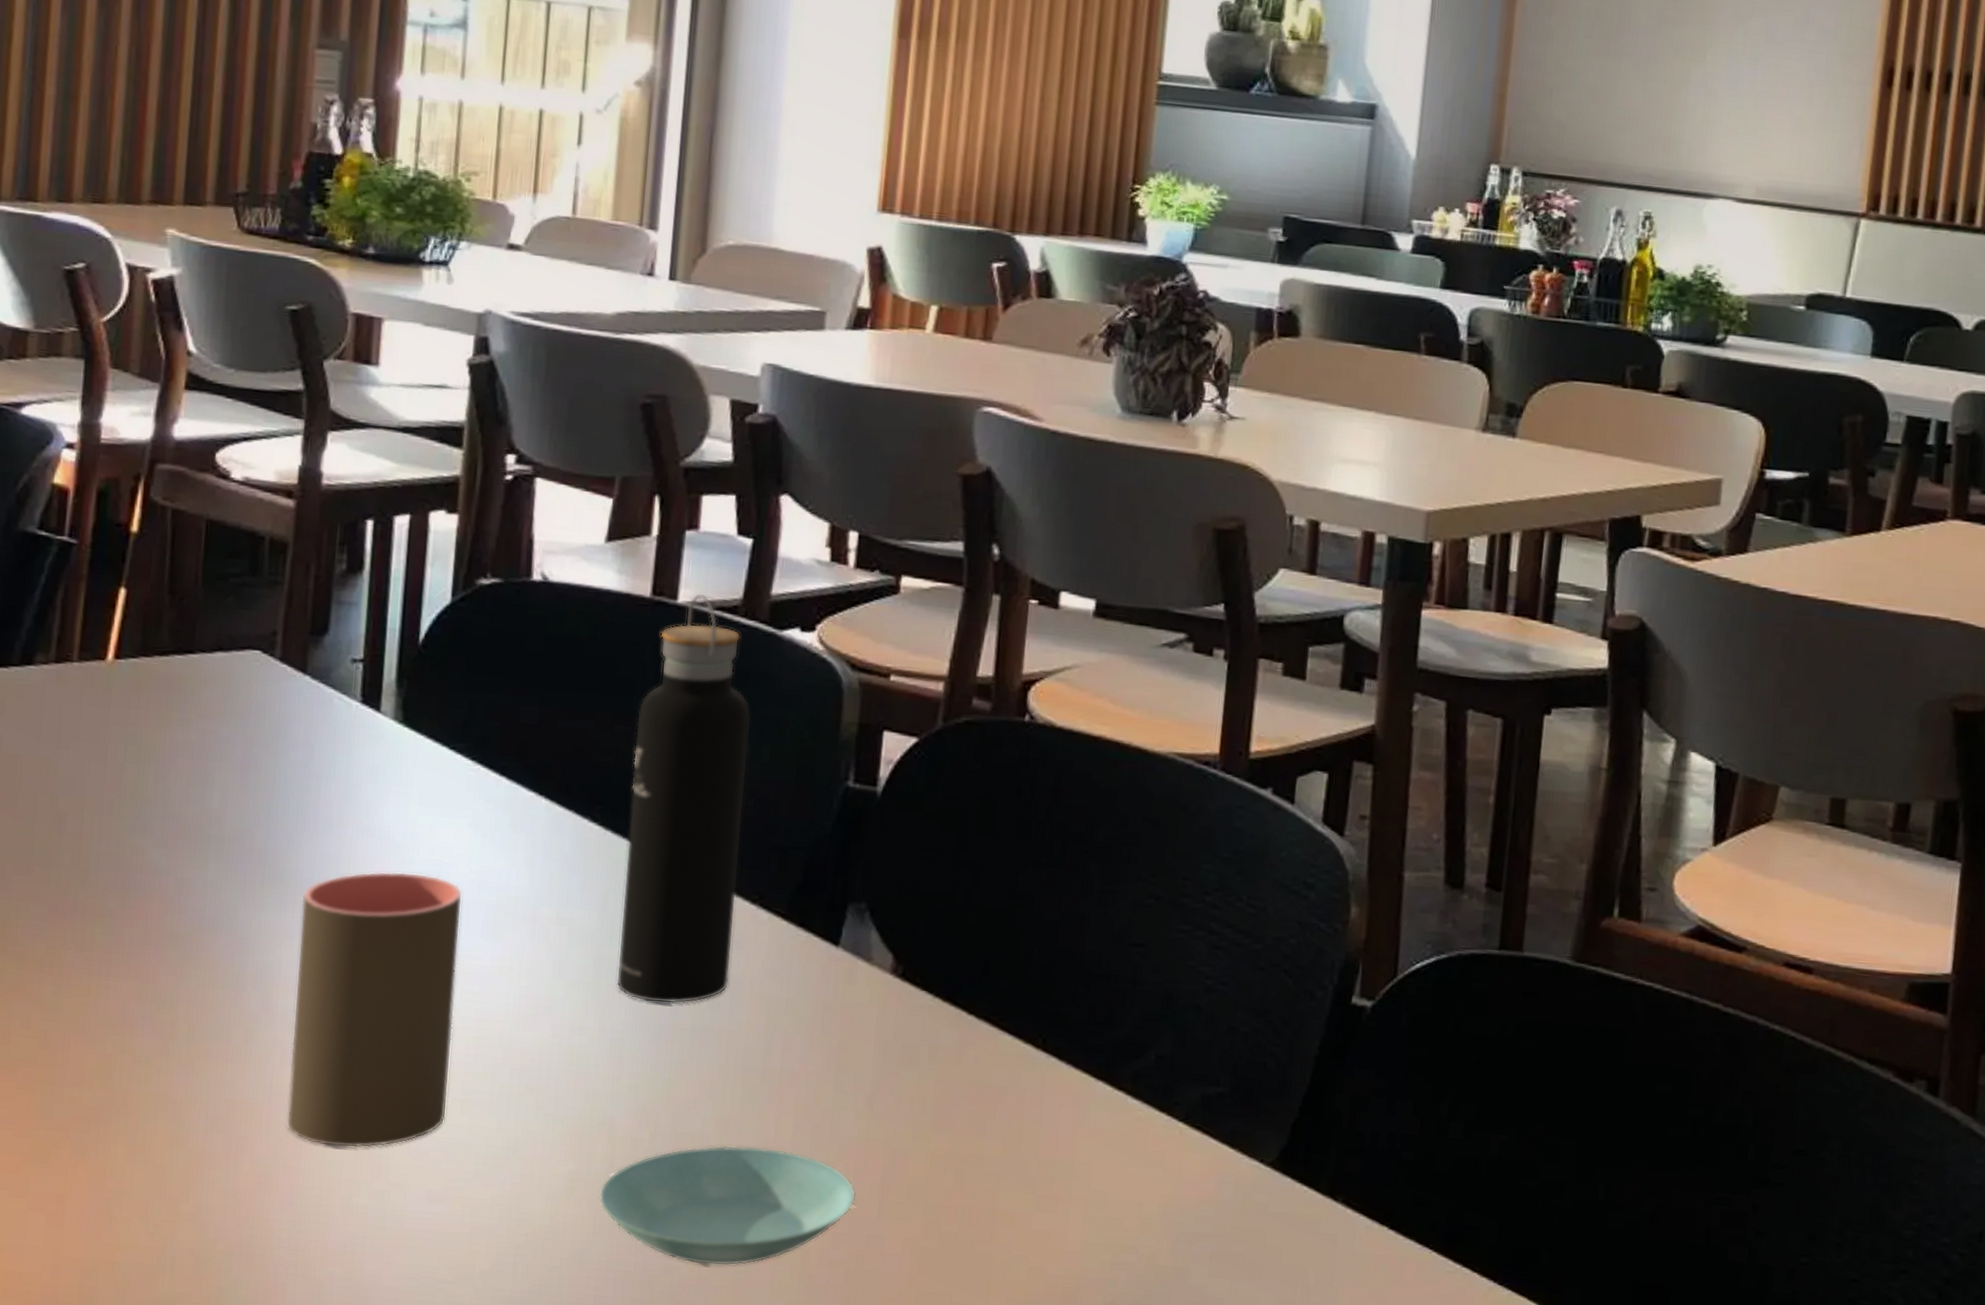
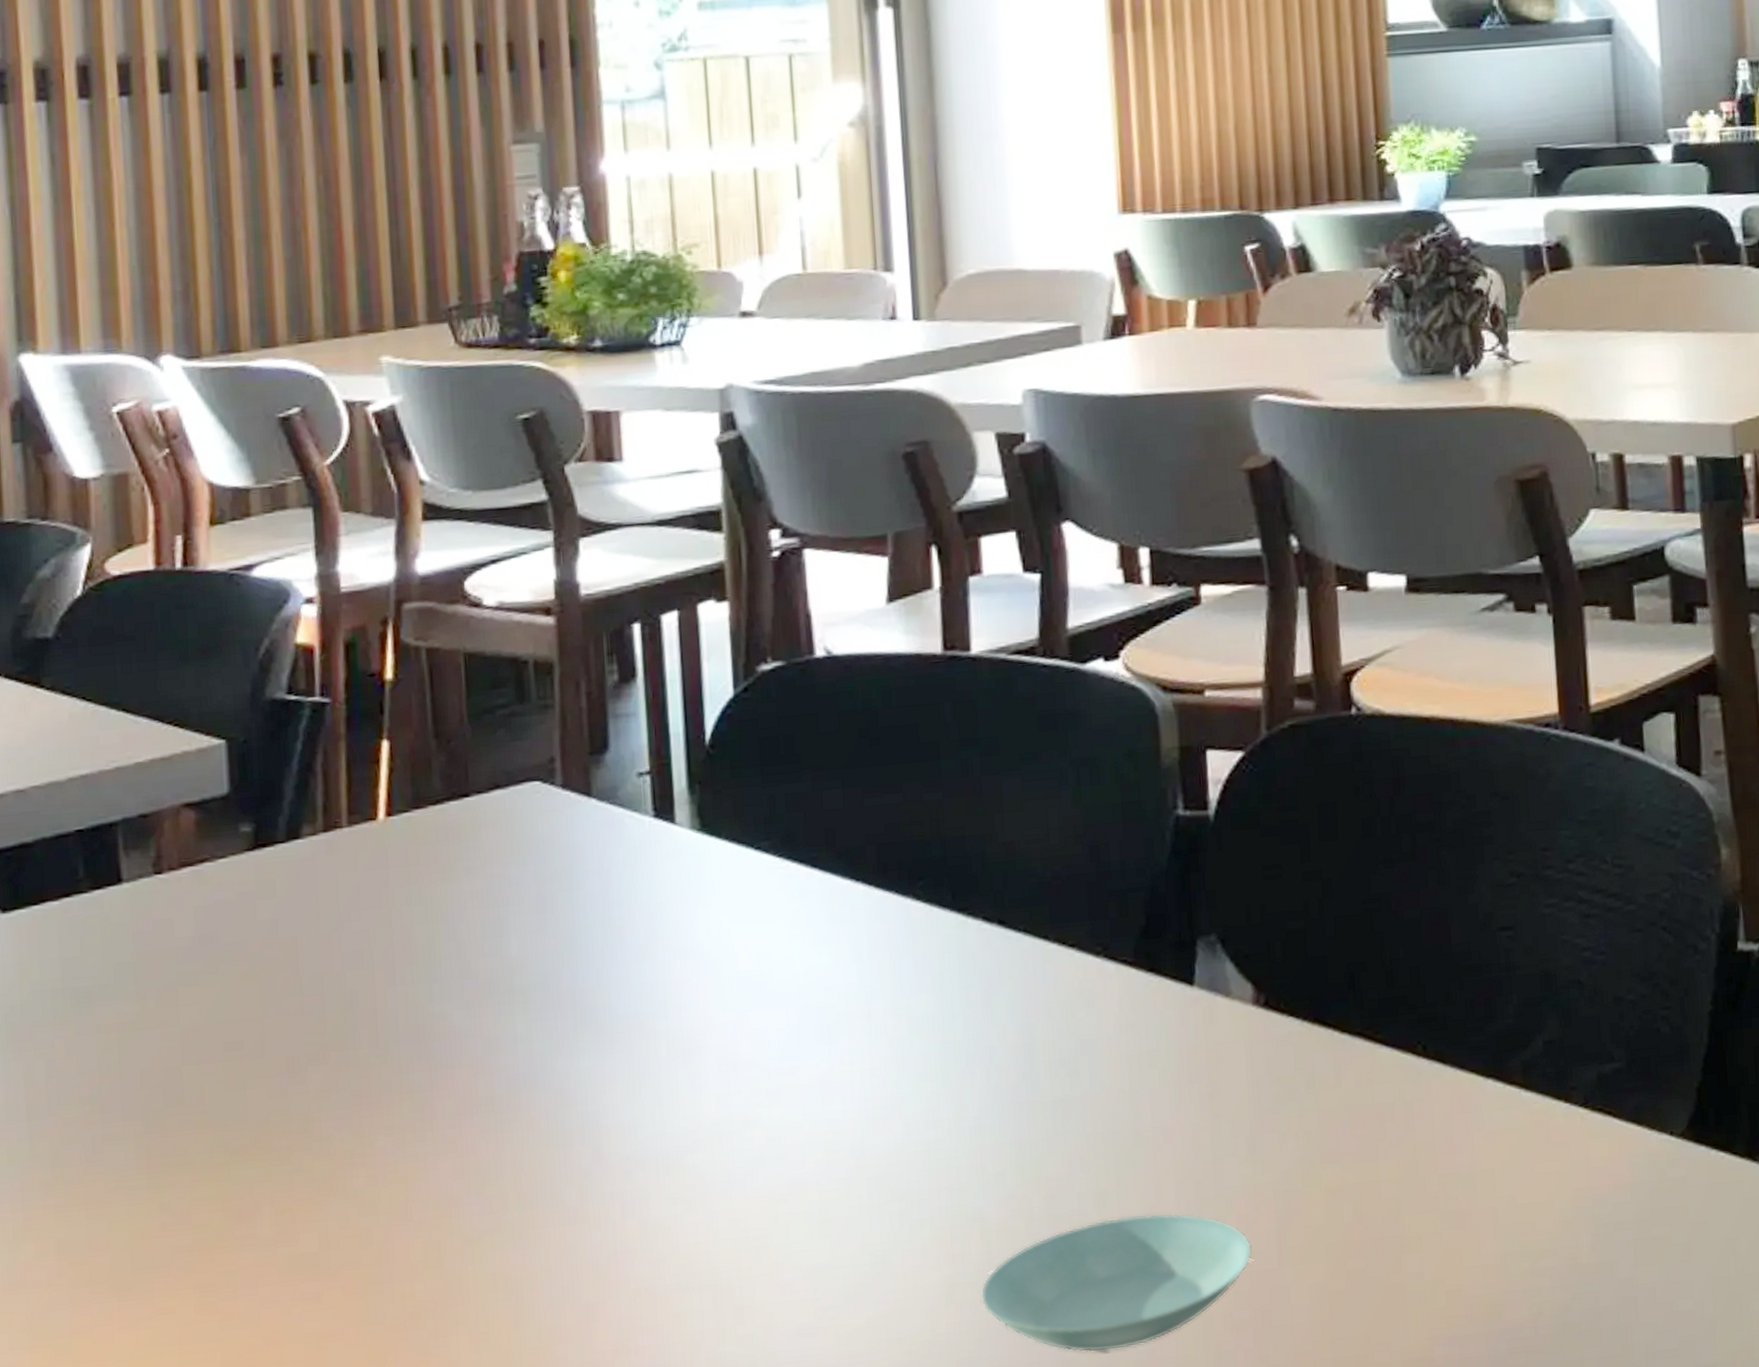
cup: present [286,871,463,1148] -> none [620,986,806,1297]
water bottle: present [616,593,751,1004] -> none [946,640,1085,1081]

